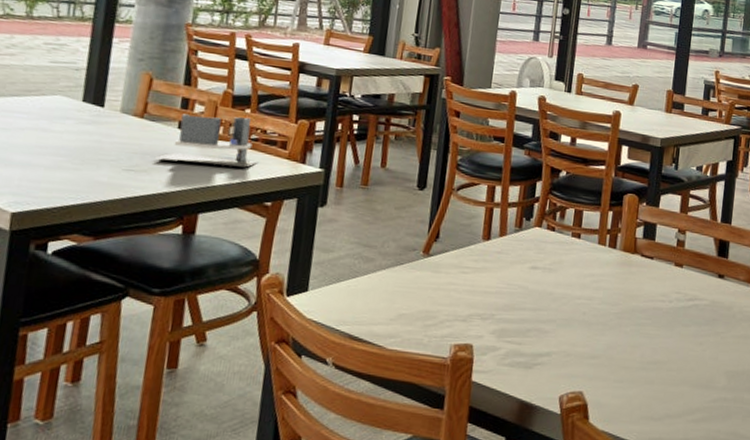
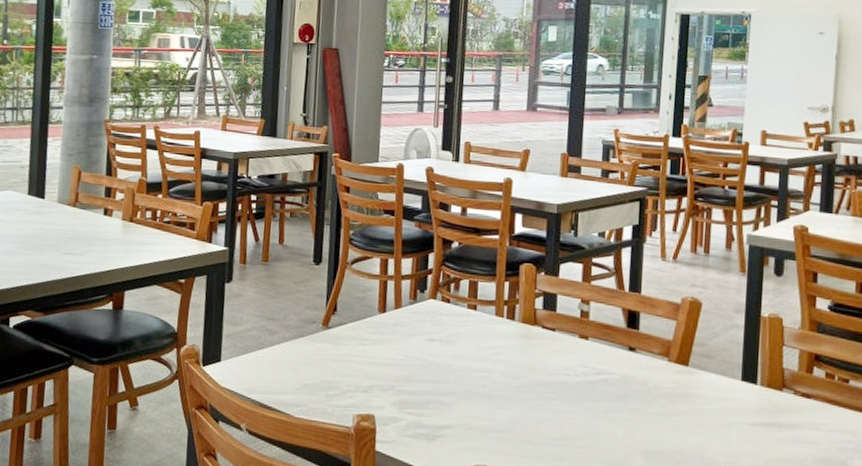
utensil holder: present [155,114,257,168] -> none [87,201,170,248]

